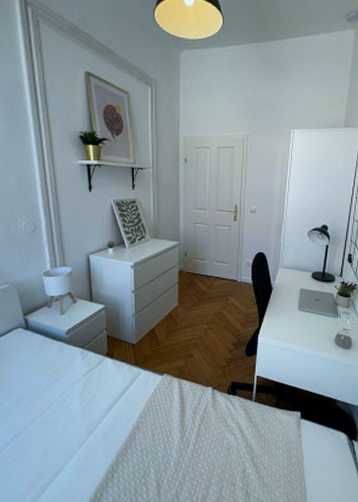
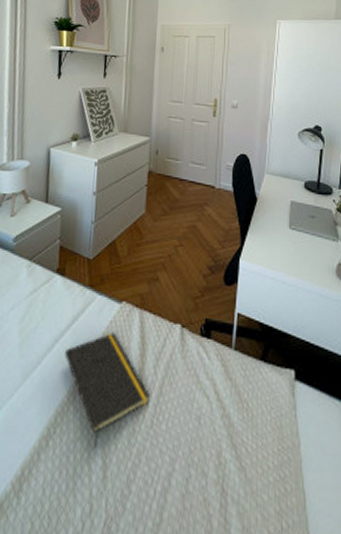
notepad: none [119,396,191,475] -> present [64,332,151,448]

